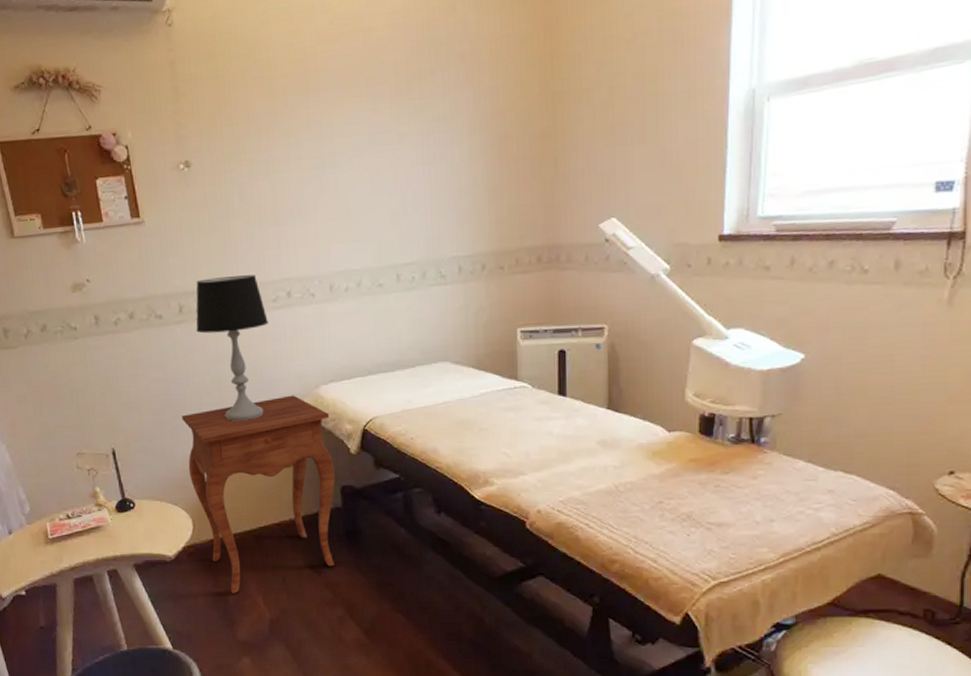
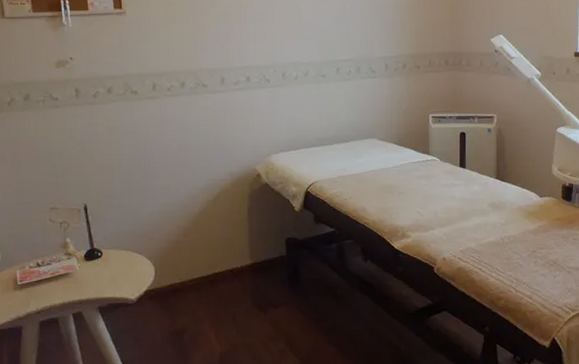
side table: present [181,395,335,594] -> none [150,162,281,332]
table lamp: present [196,275,268,421] -> none [167,62,230,182]

